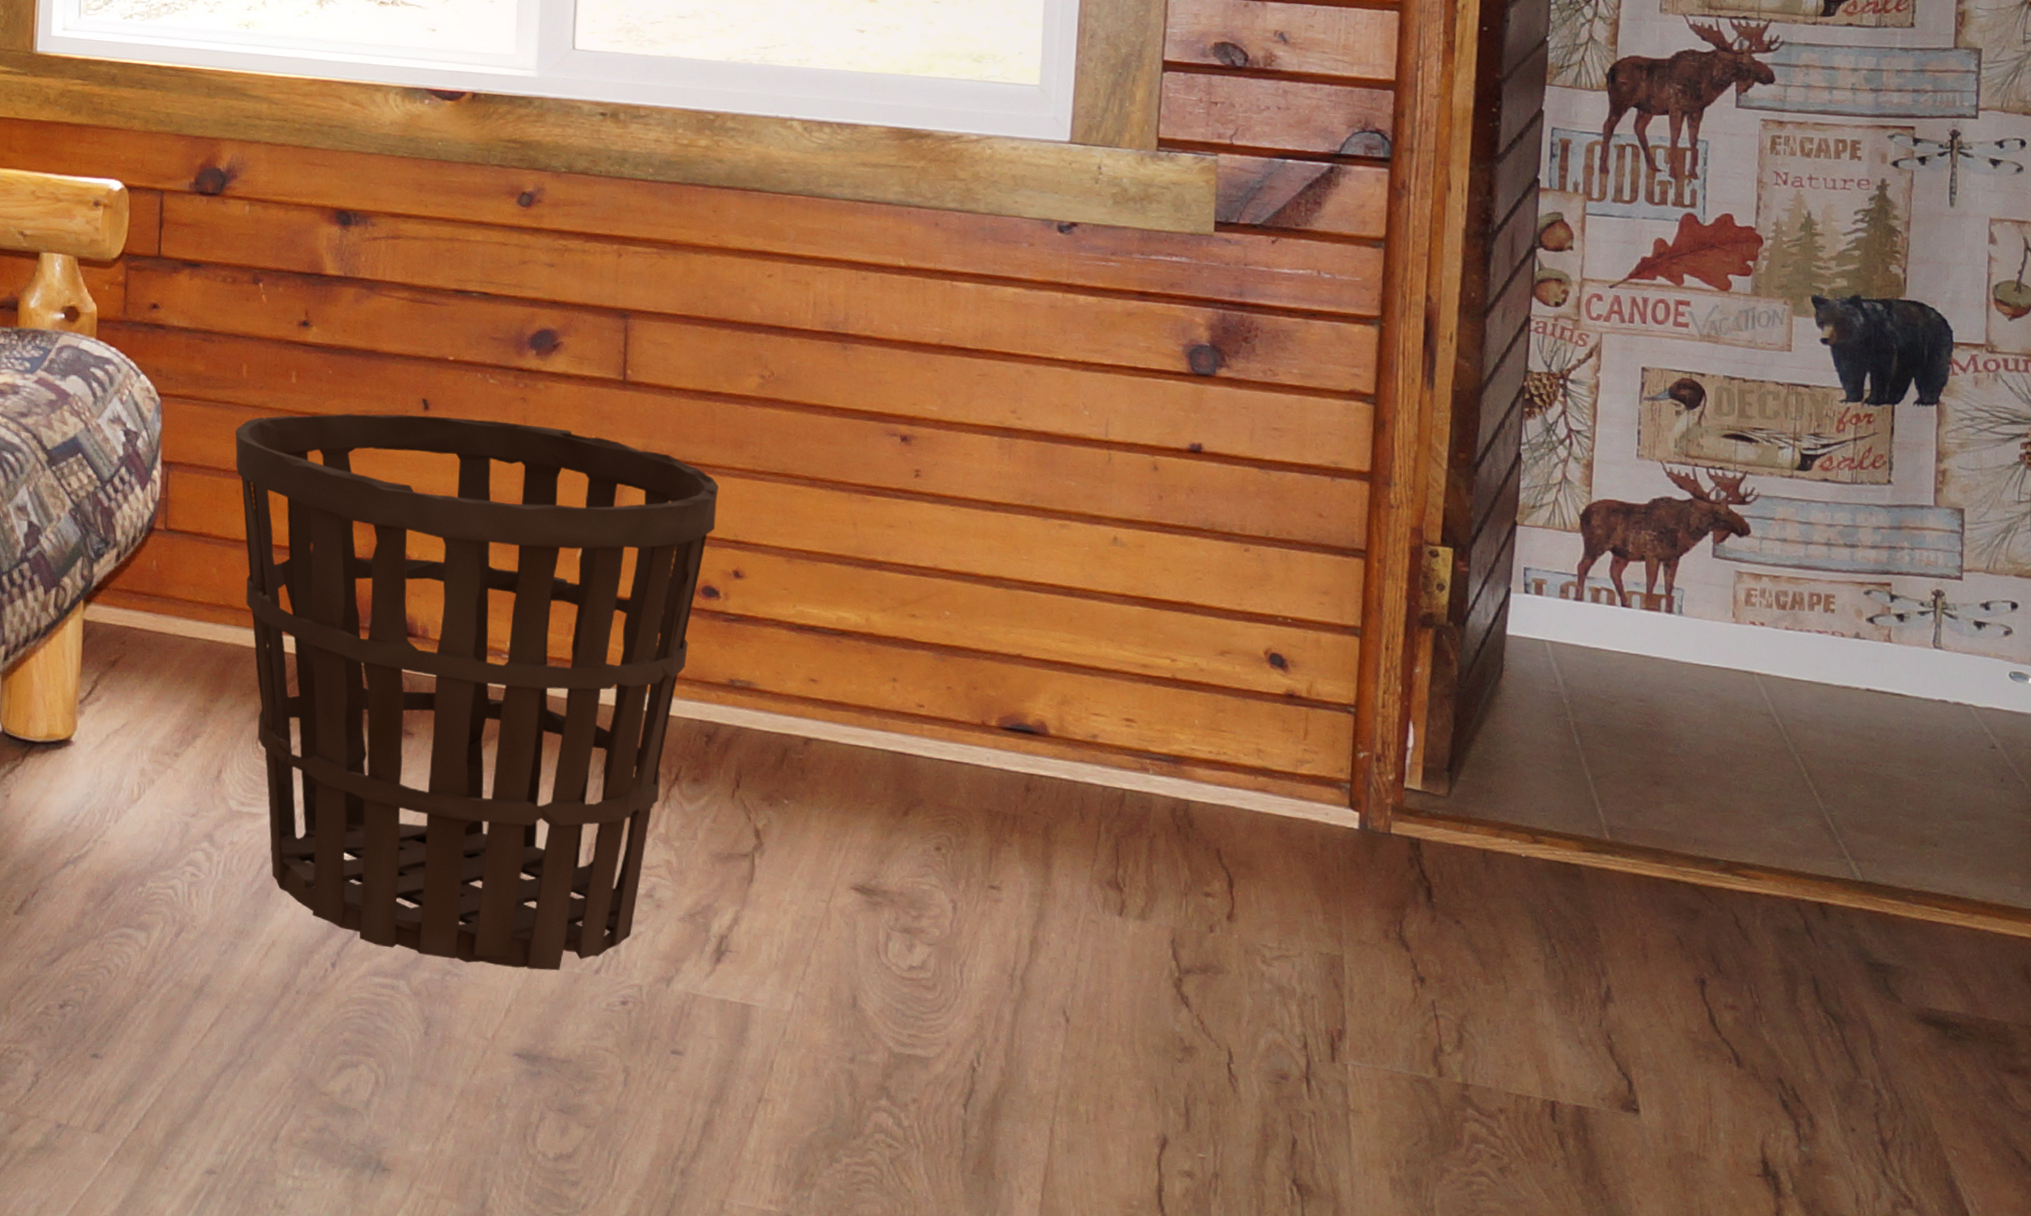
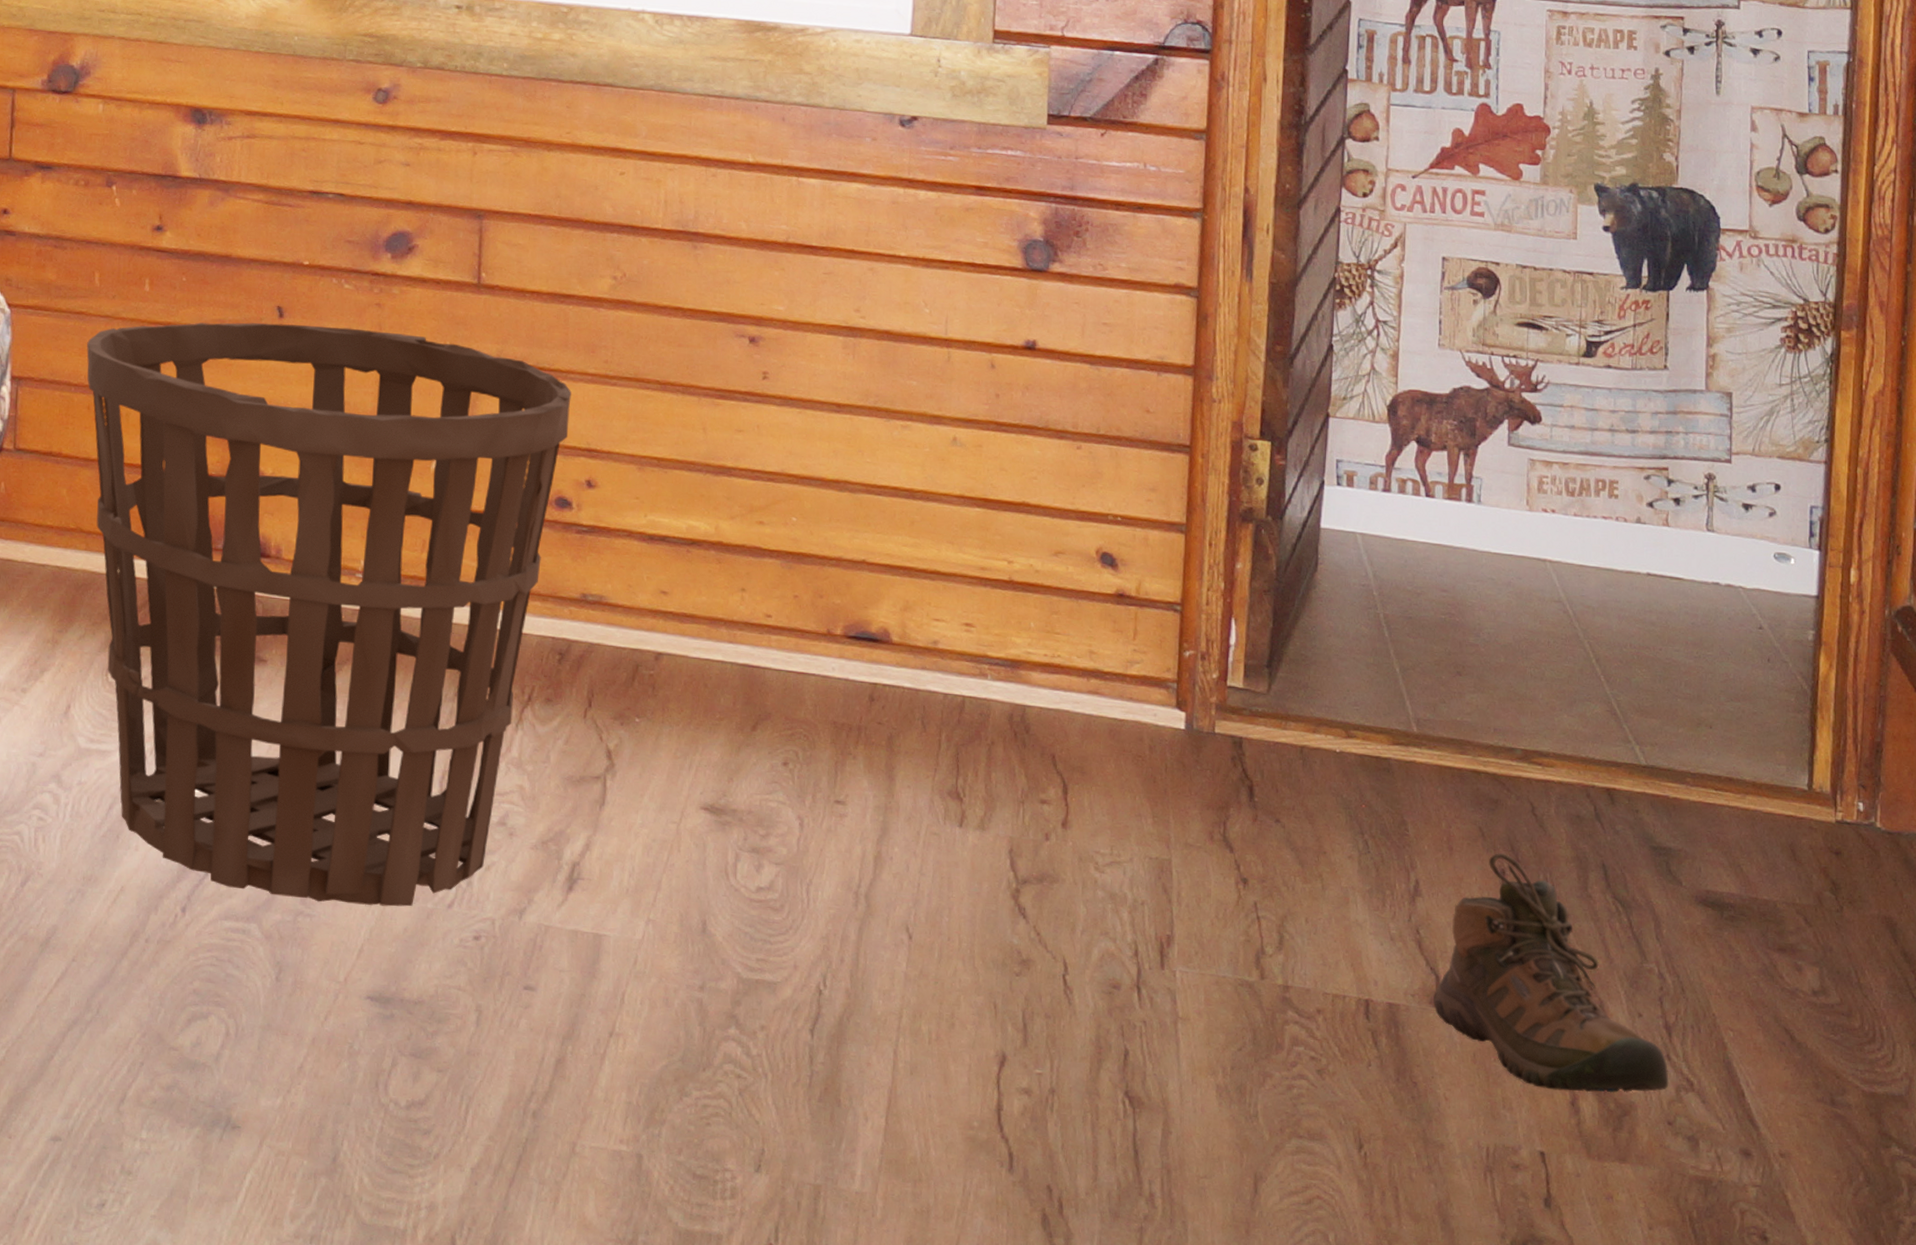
hiking boot: none [1625,962,1885,1207] -> present [1433,852,1669,1093]

